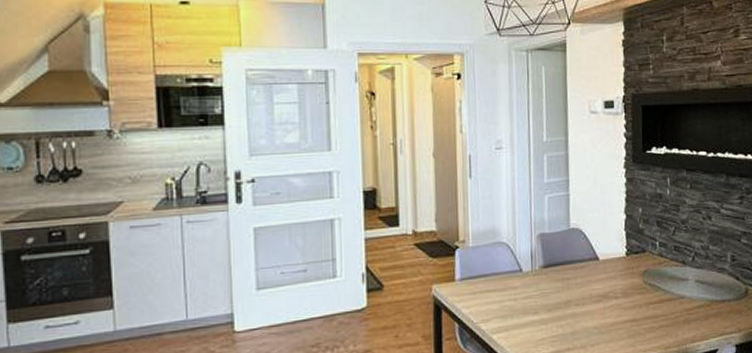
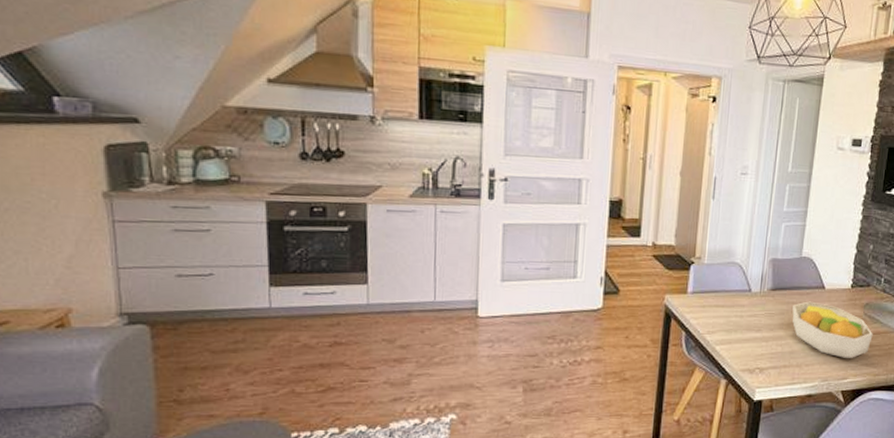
fruit bowl: none [568,275,657,333] -> present [792,301,873,358]

